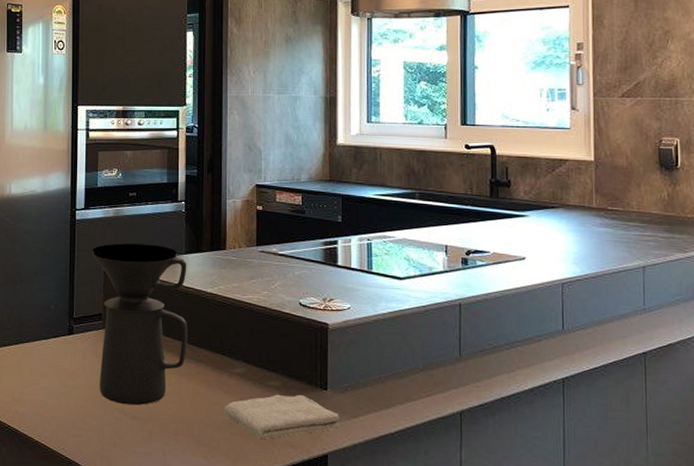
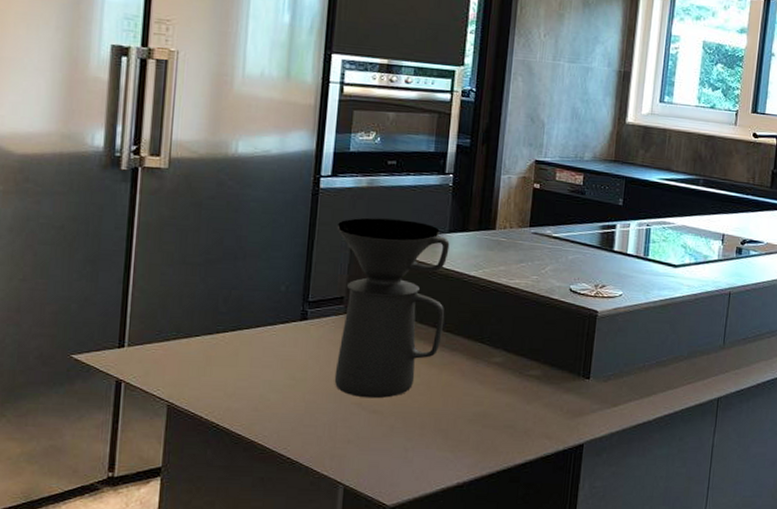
washcloth: present [224,394,340,439] -> none [477,384,600,430]

